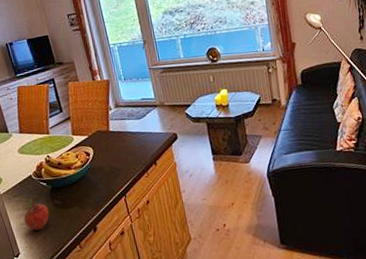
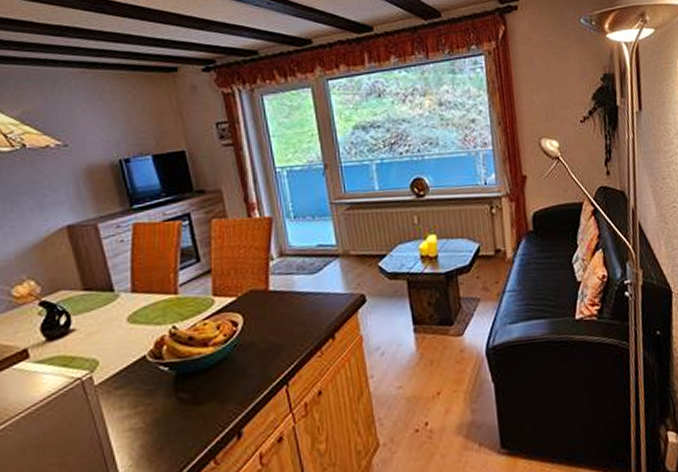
fruit: present [24,199,49,231] -> none [129,391,170,440]

